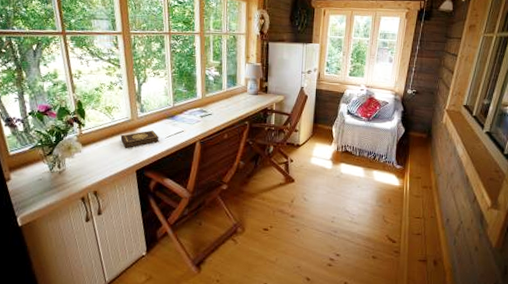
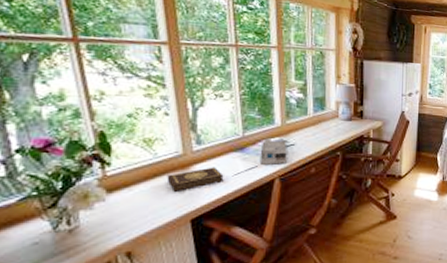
desk organizer: none [185,108,207,130] -> present [259,138,288,164]

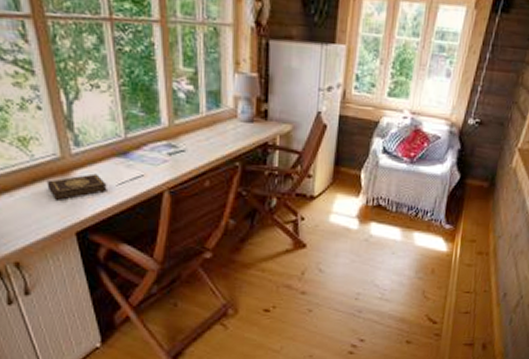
desk organizer: present [259,138,288,164] -> none [145,141,178,174]

